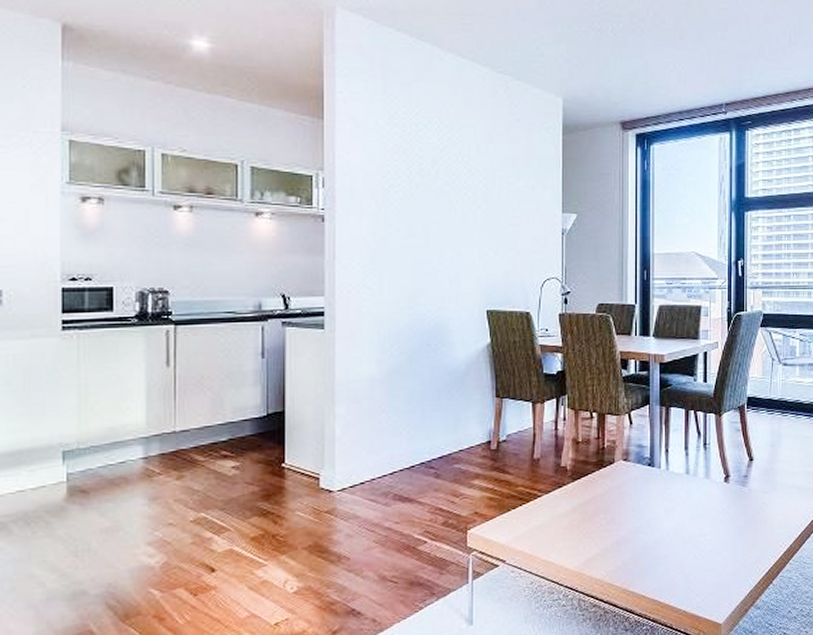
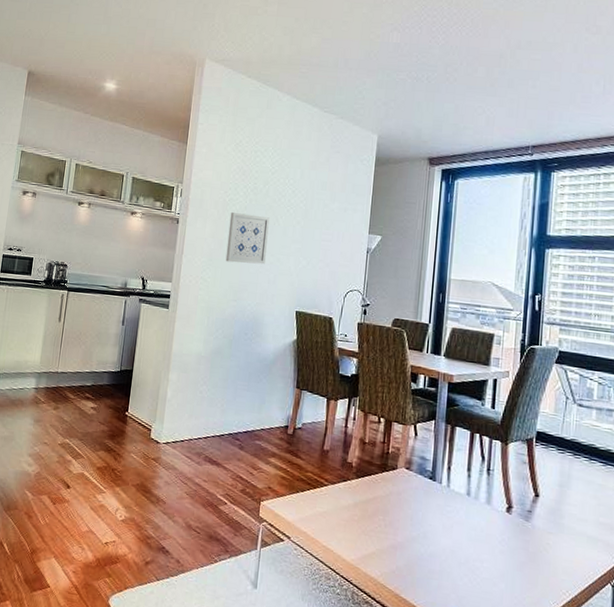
wall art: none [392,202,443,263] -> present [225,212,270,265]

